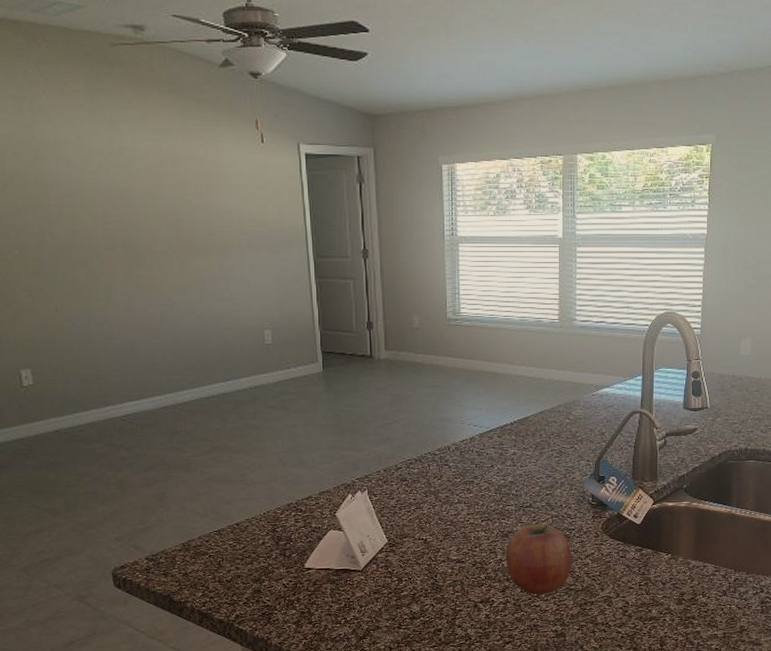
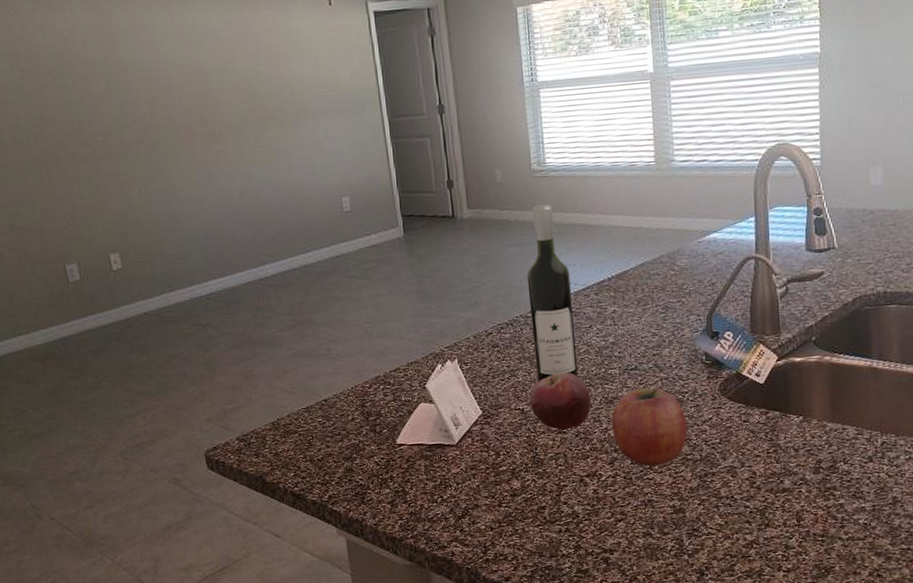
fruit: none [433,506,488,560] -> present [530,372,591,430]
bottle: none [437,350,478,515] -> present [527,203,578,383]

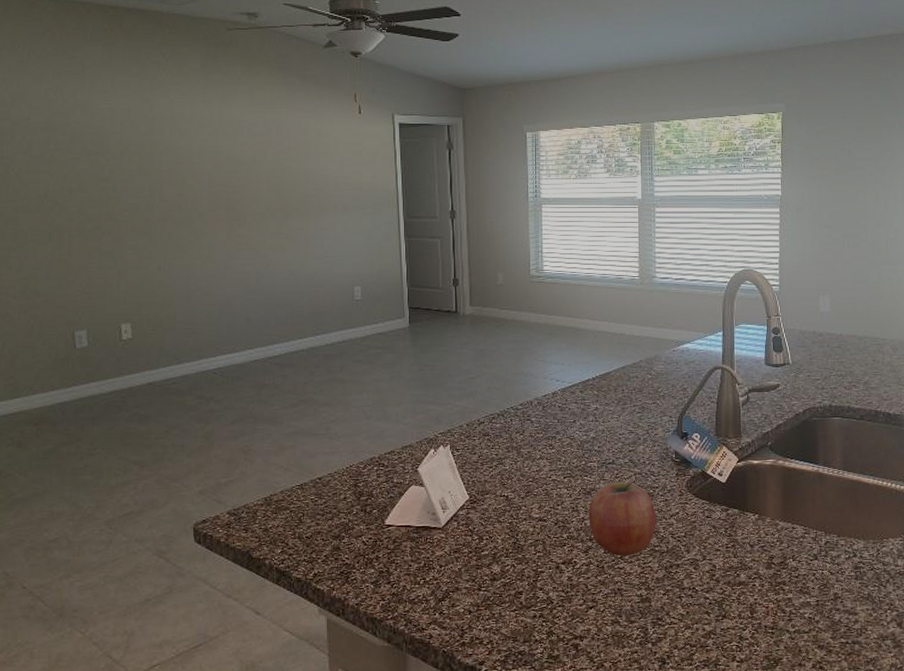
bottle: present [527,203,578,383] -> none [519,306,561,471]
fruit: present [530,372,591,430] -> none [515,462,570,518]

